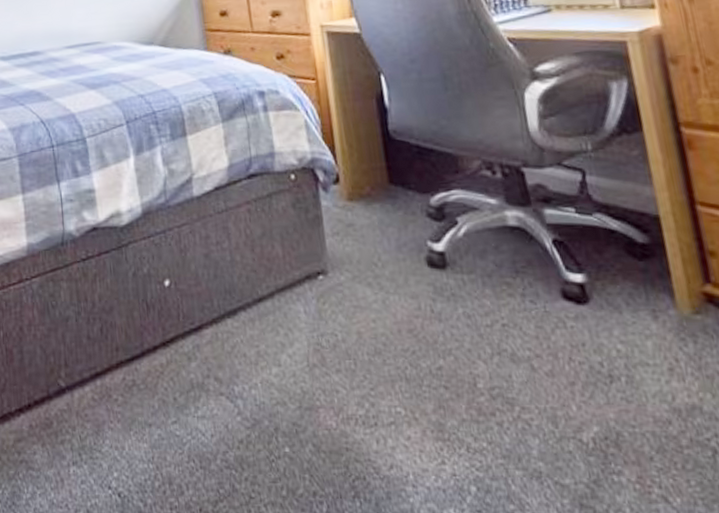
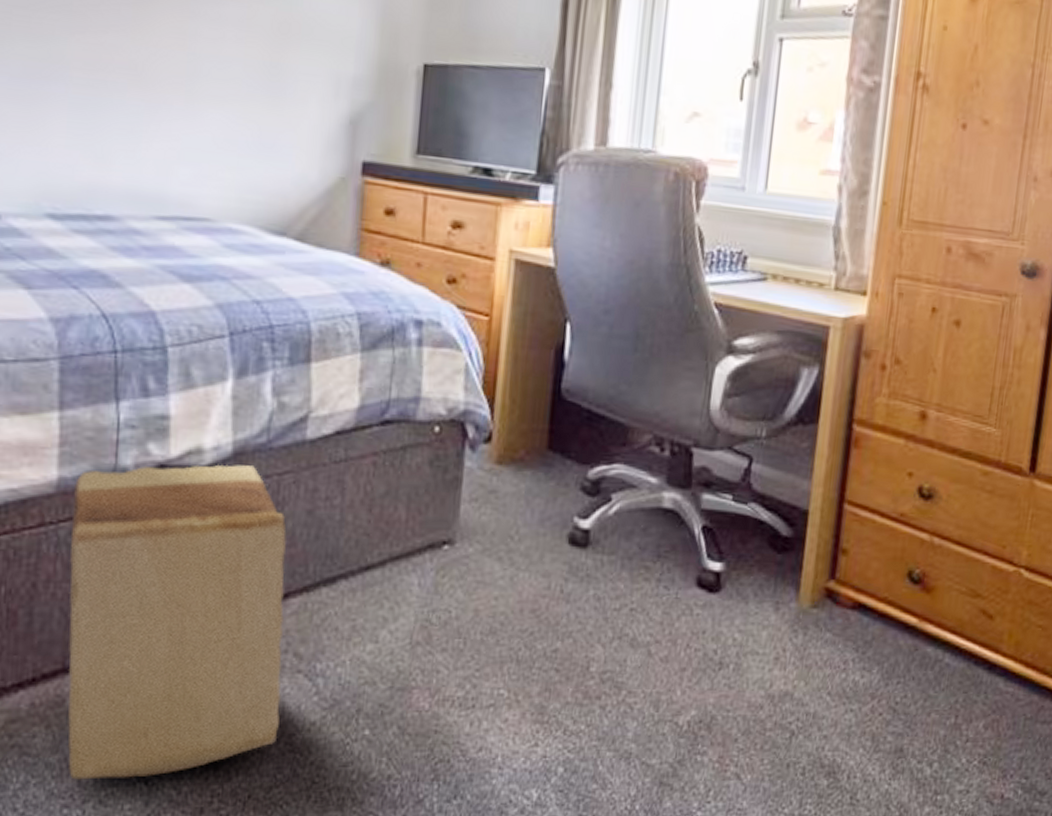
cardboard box: none [39,222,214,492] -> present [68,465,287,780]

